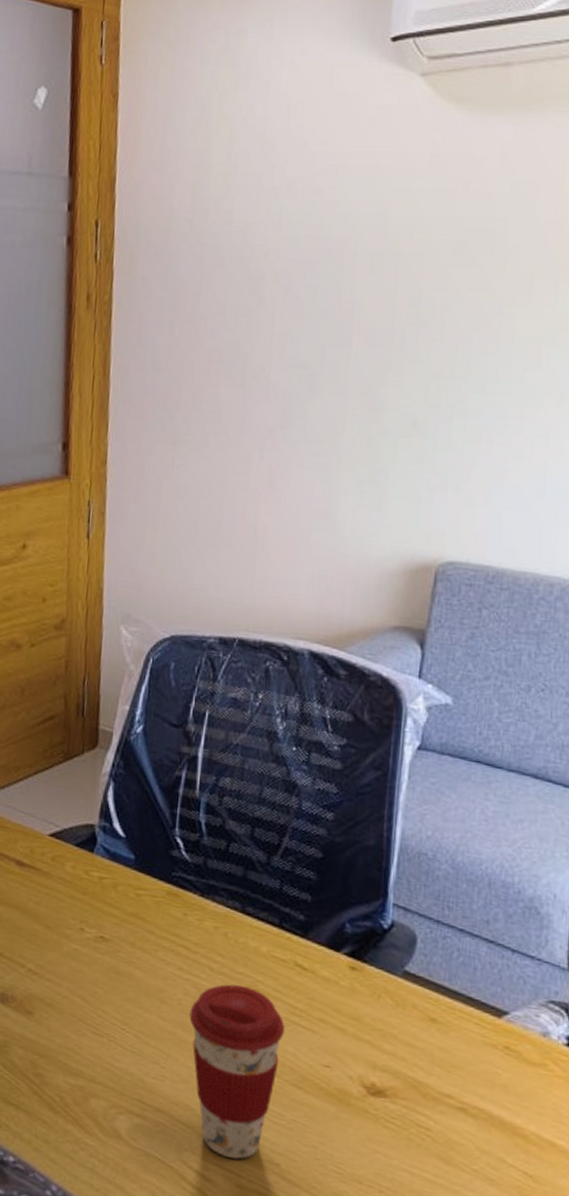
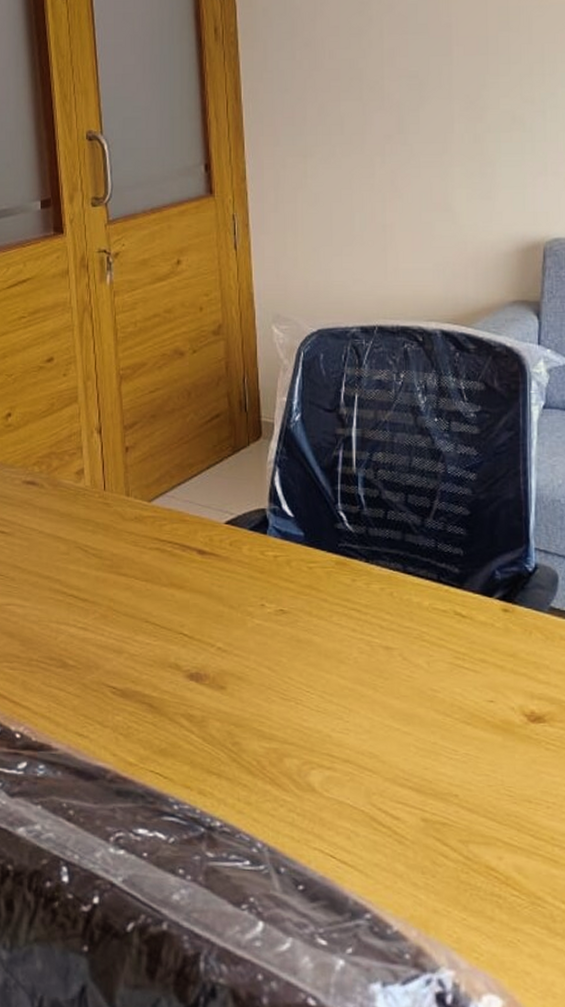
coffee cup: present [189,984,285,1159] -> none [366,638,451,796]

